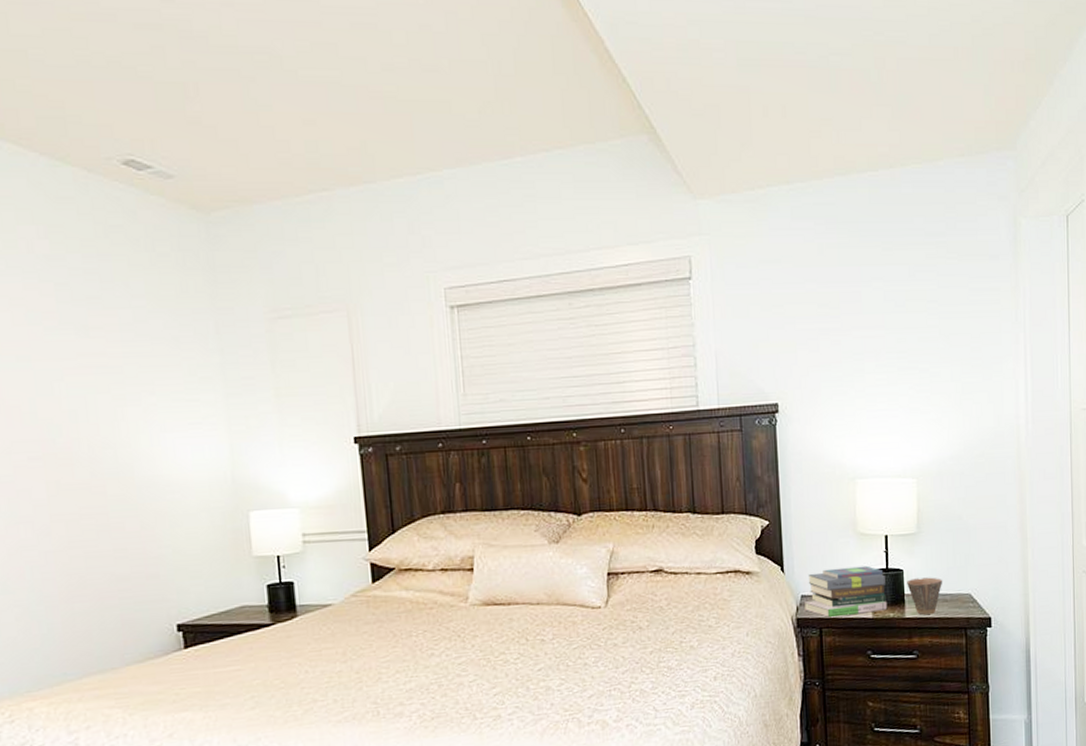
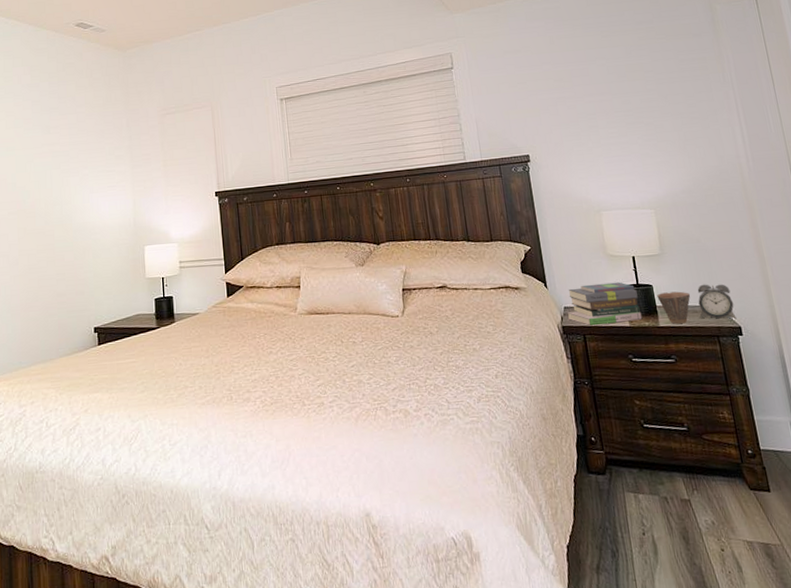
alarm clock: none [949,568,988,610] -> present [697,284,737,320]

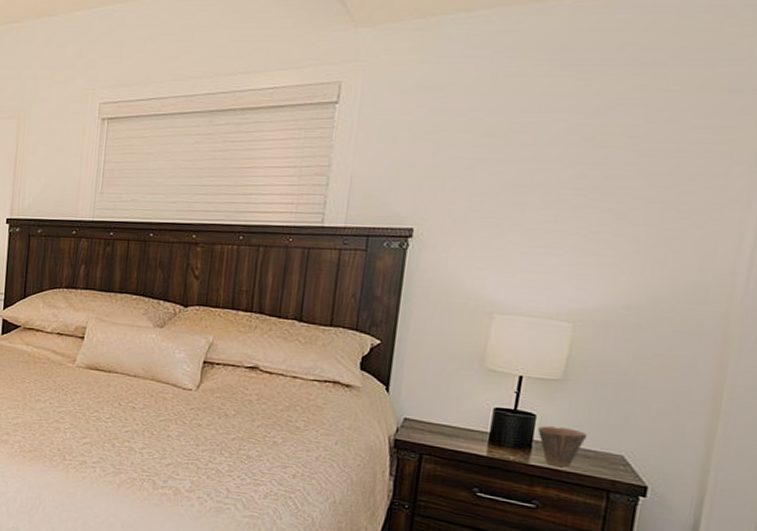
books: present [568,282,643,326] -> none [406,397,511,451]
alarm clock: present [697,284,737,320] -> none [590,426,650,477]

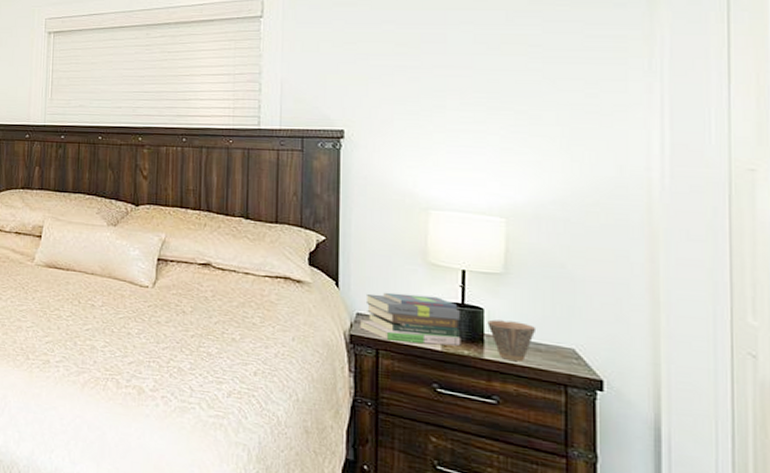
books: none [406,397,511,451] -> present [360,292,461,346]

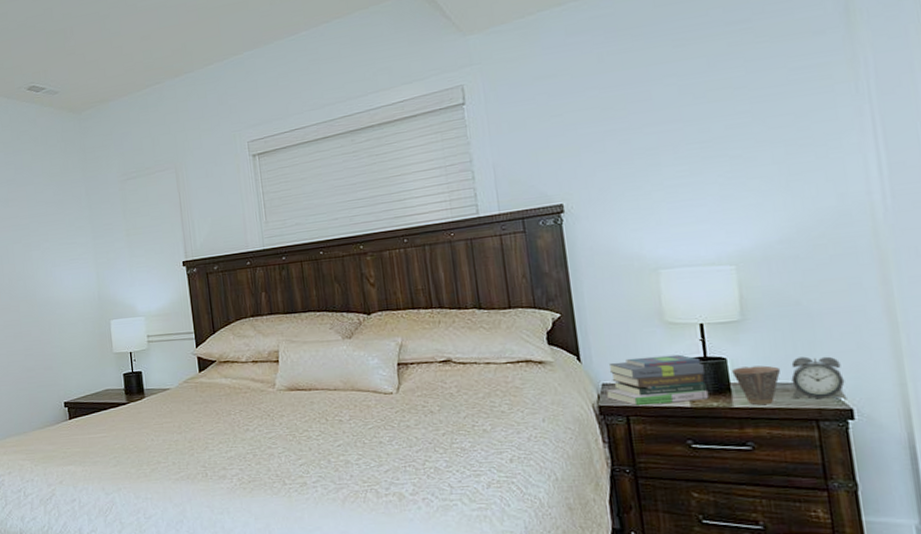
alarm clock: none [544,319,599,371] -> present [791,356,847,400]

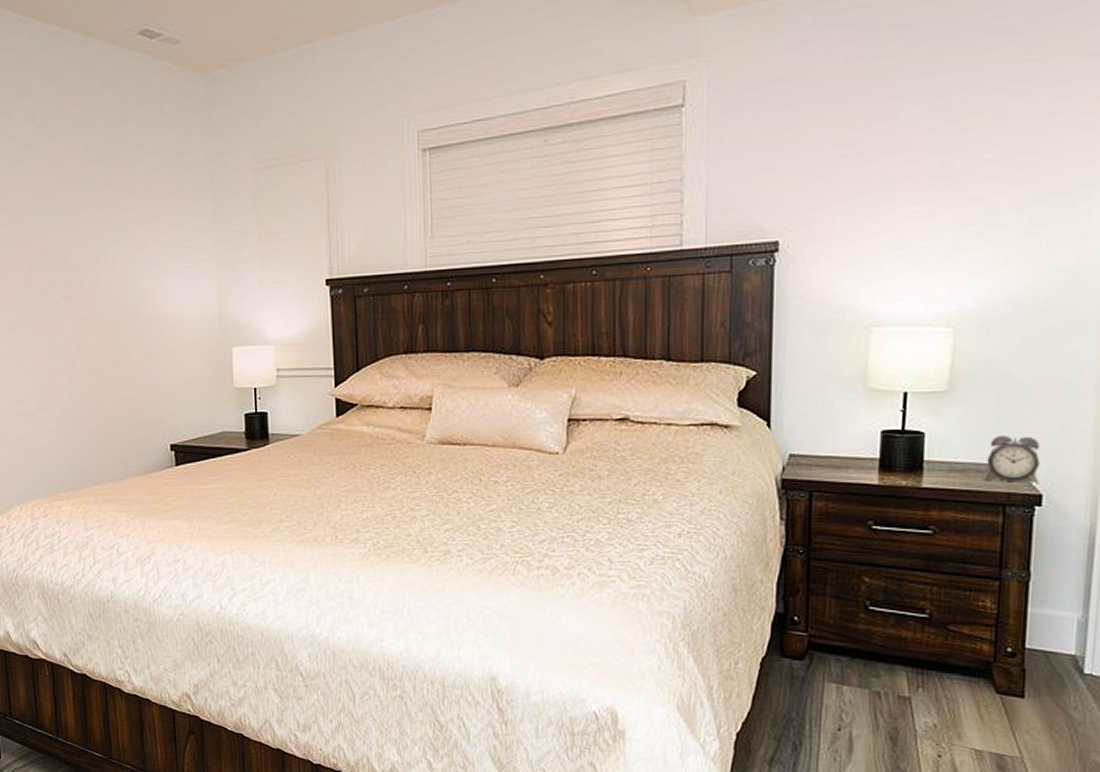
books: present [607,354,709,406] -> none [793,425,900,481]
cup: present [732,365,781,406] -> none [928,443,979,487]

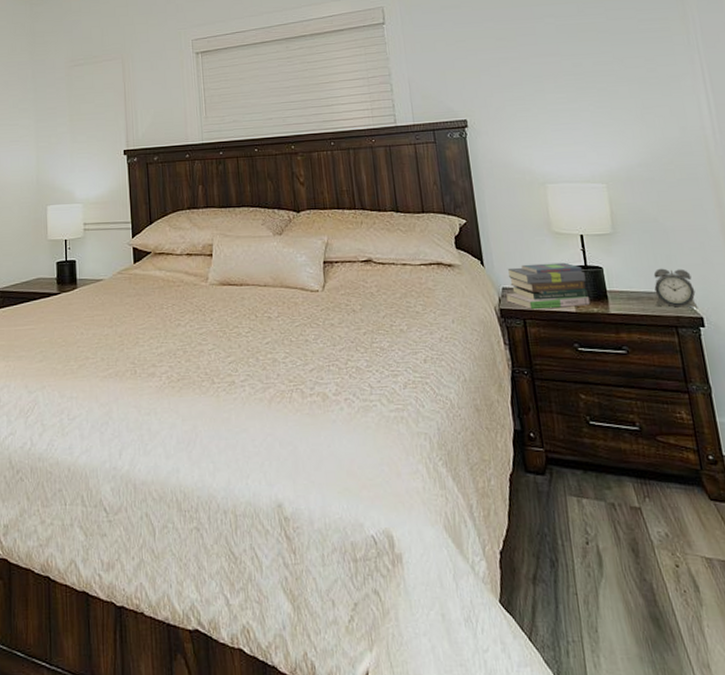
books: none [793,425,900,481] -> present [506,262,591,310]

